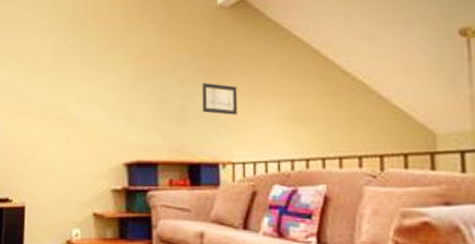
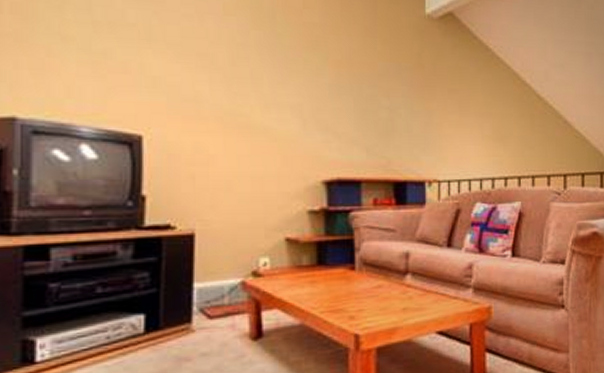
wall art: present [202,83,237,115] -> none [409,97,444,132]

